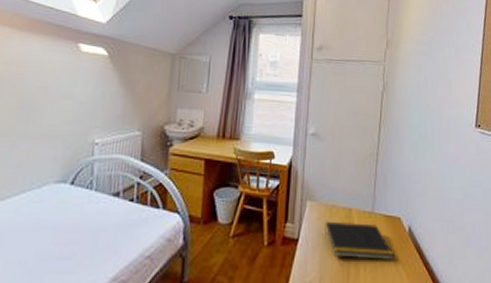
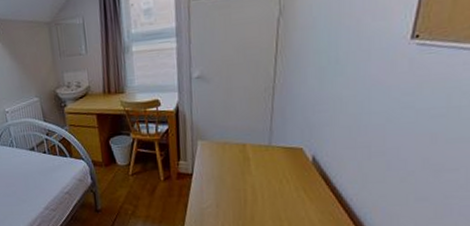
notepad: present [325,221,395,260] -> none [218,156,296,188]

